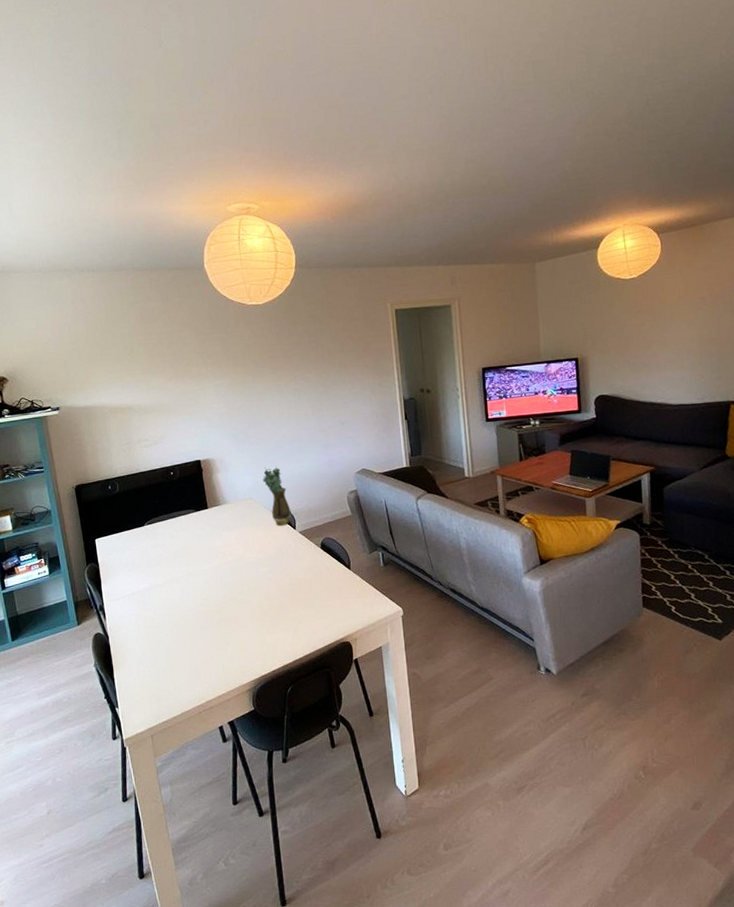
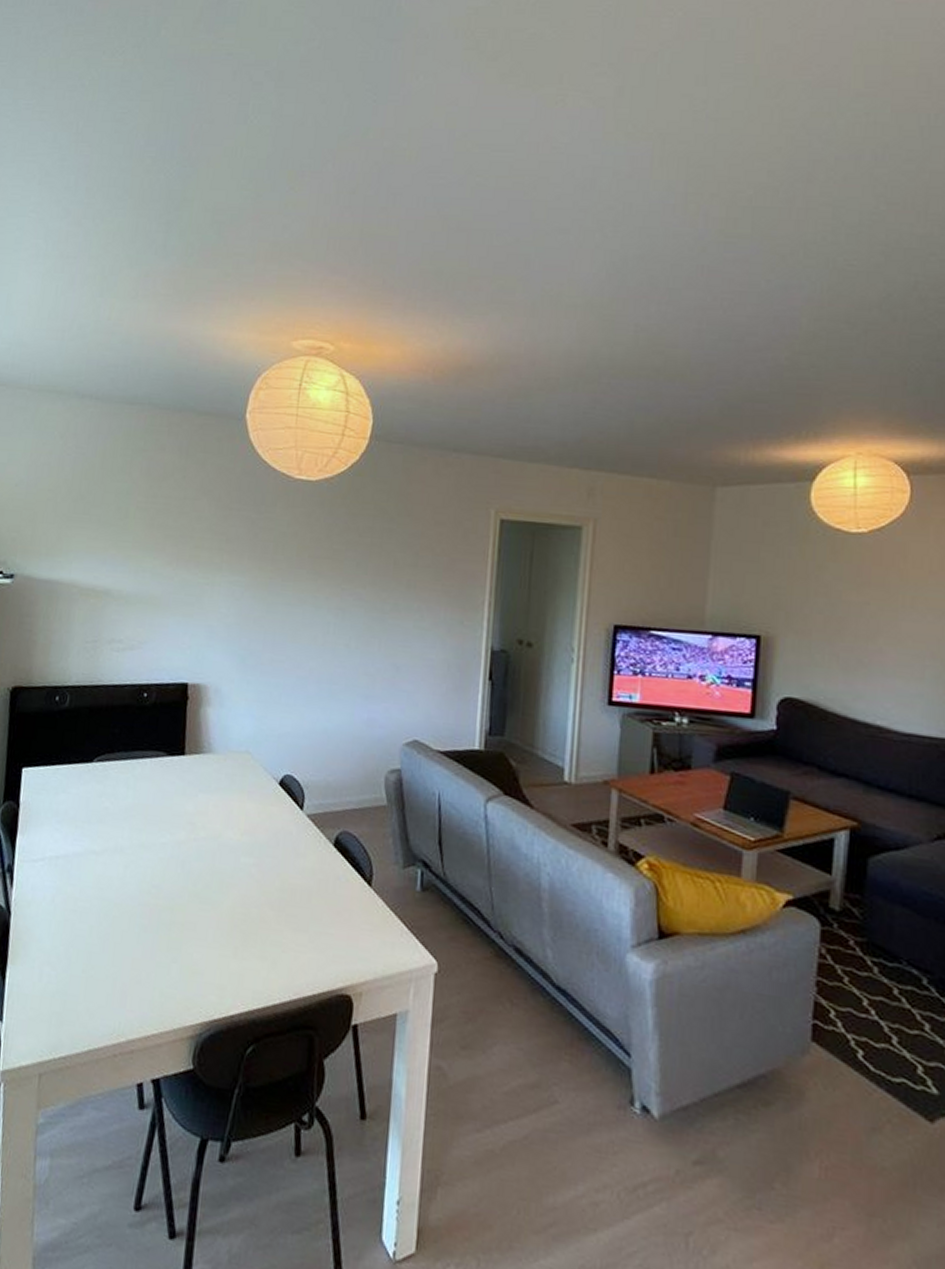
vase: present [263,466,292,526] -> none [269,711,302,802]

